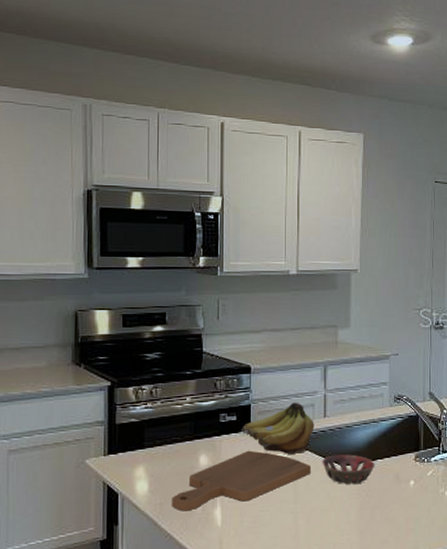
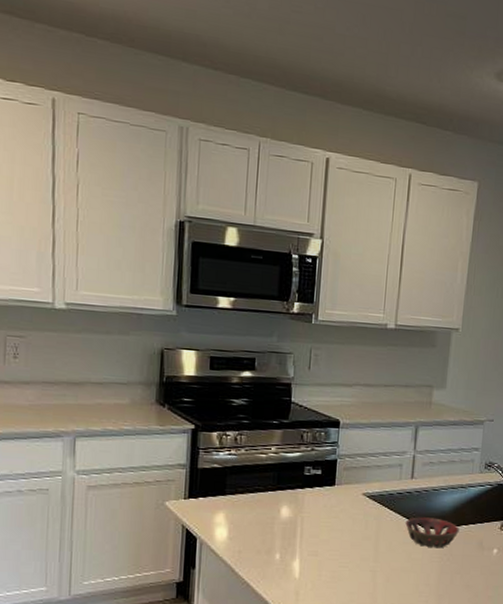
cutting board: present [172,450,311,511] -> none [250,505,394,561]
fruit: present [242,402,314,455] -> none [326,460,401,514]

